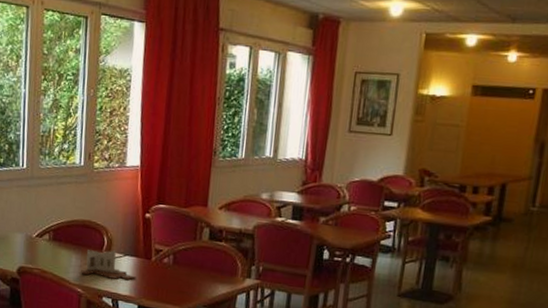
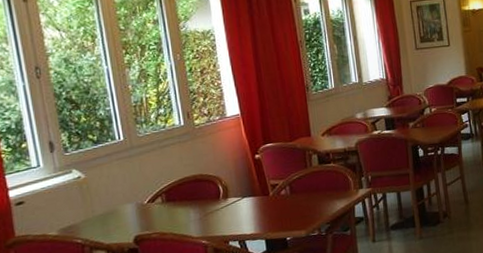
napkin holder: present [81,250,136,281] -> none [202,195,258,227]

